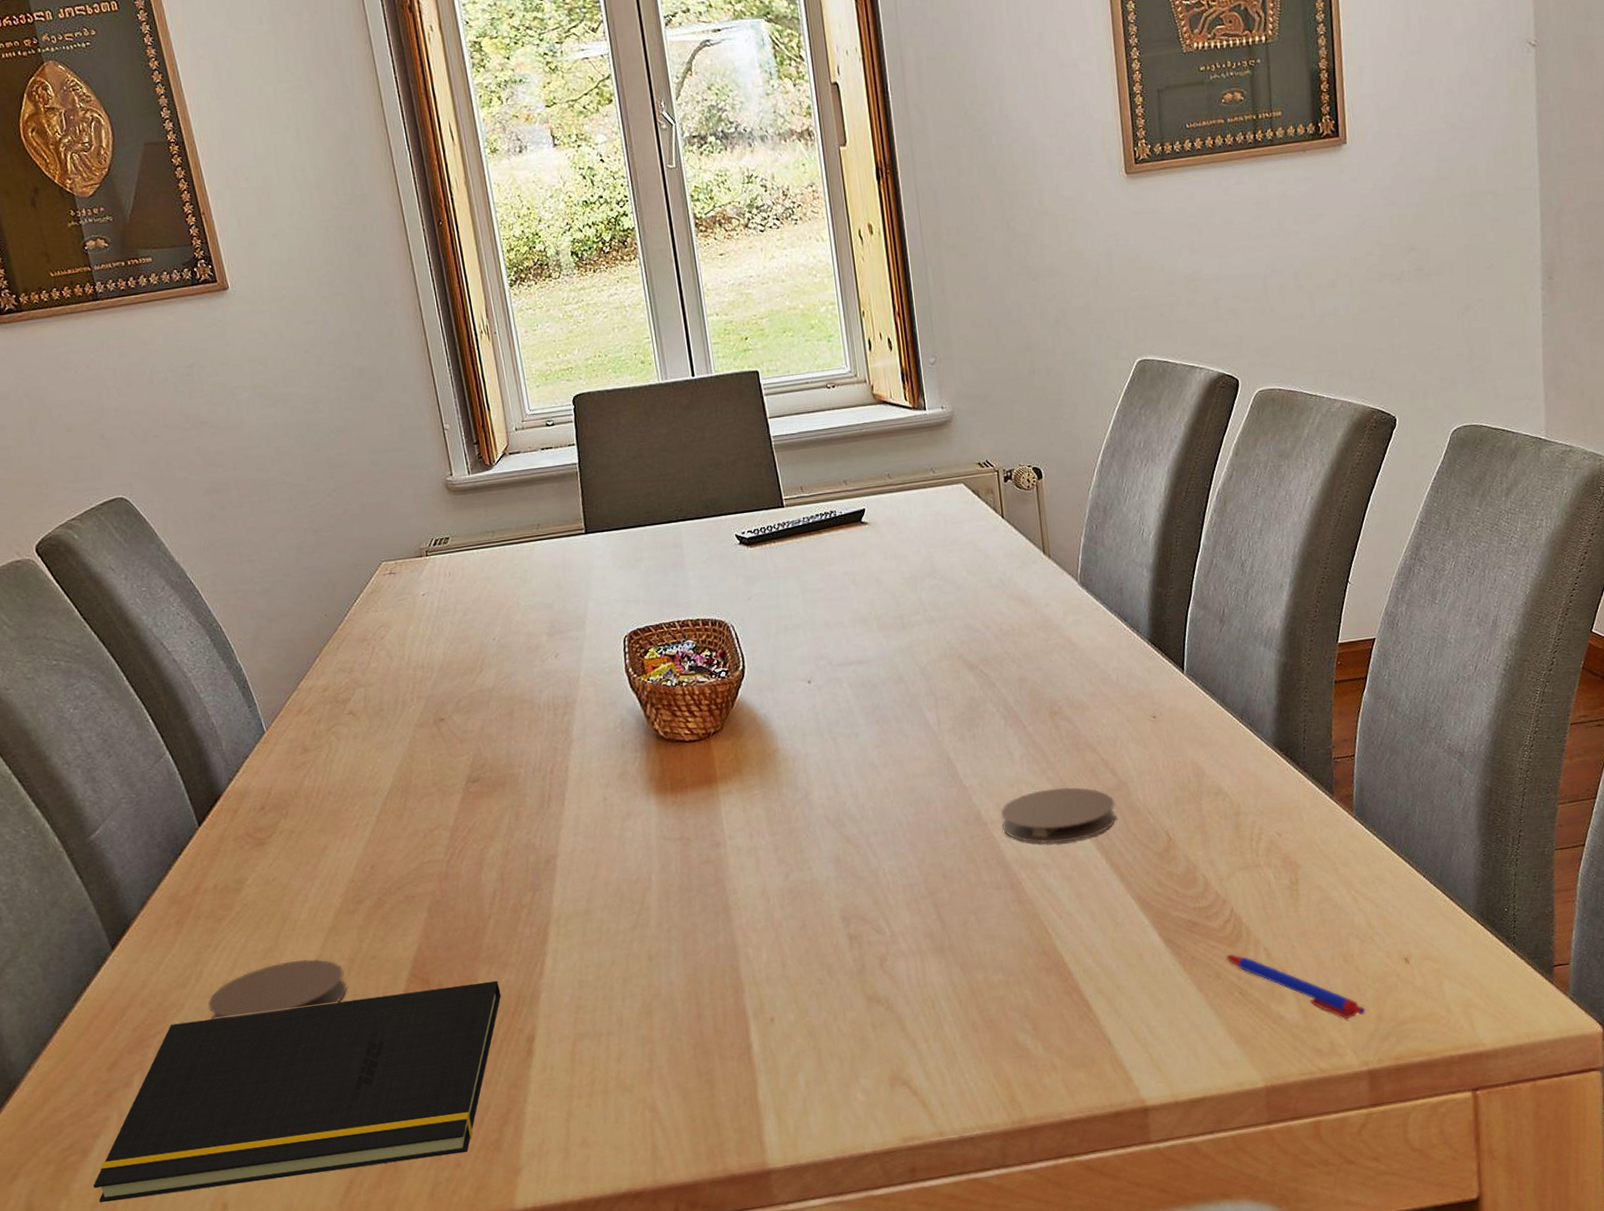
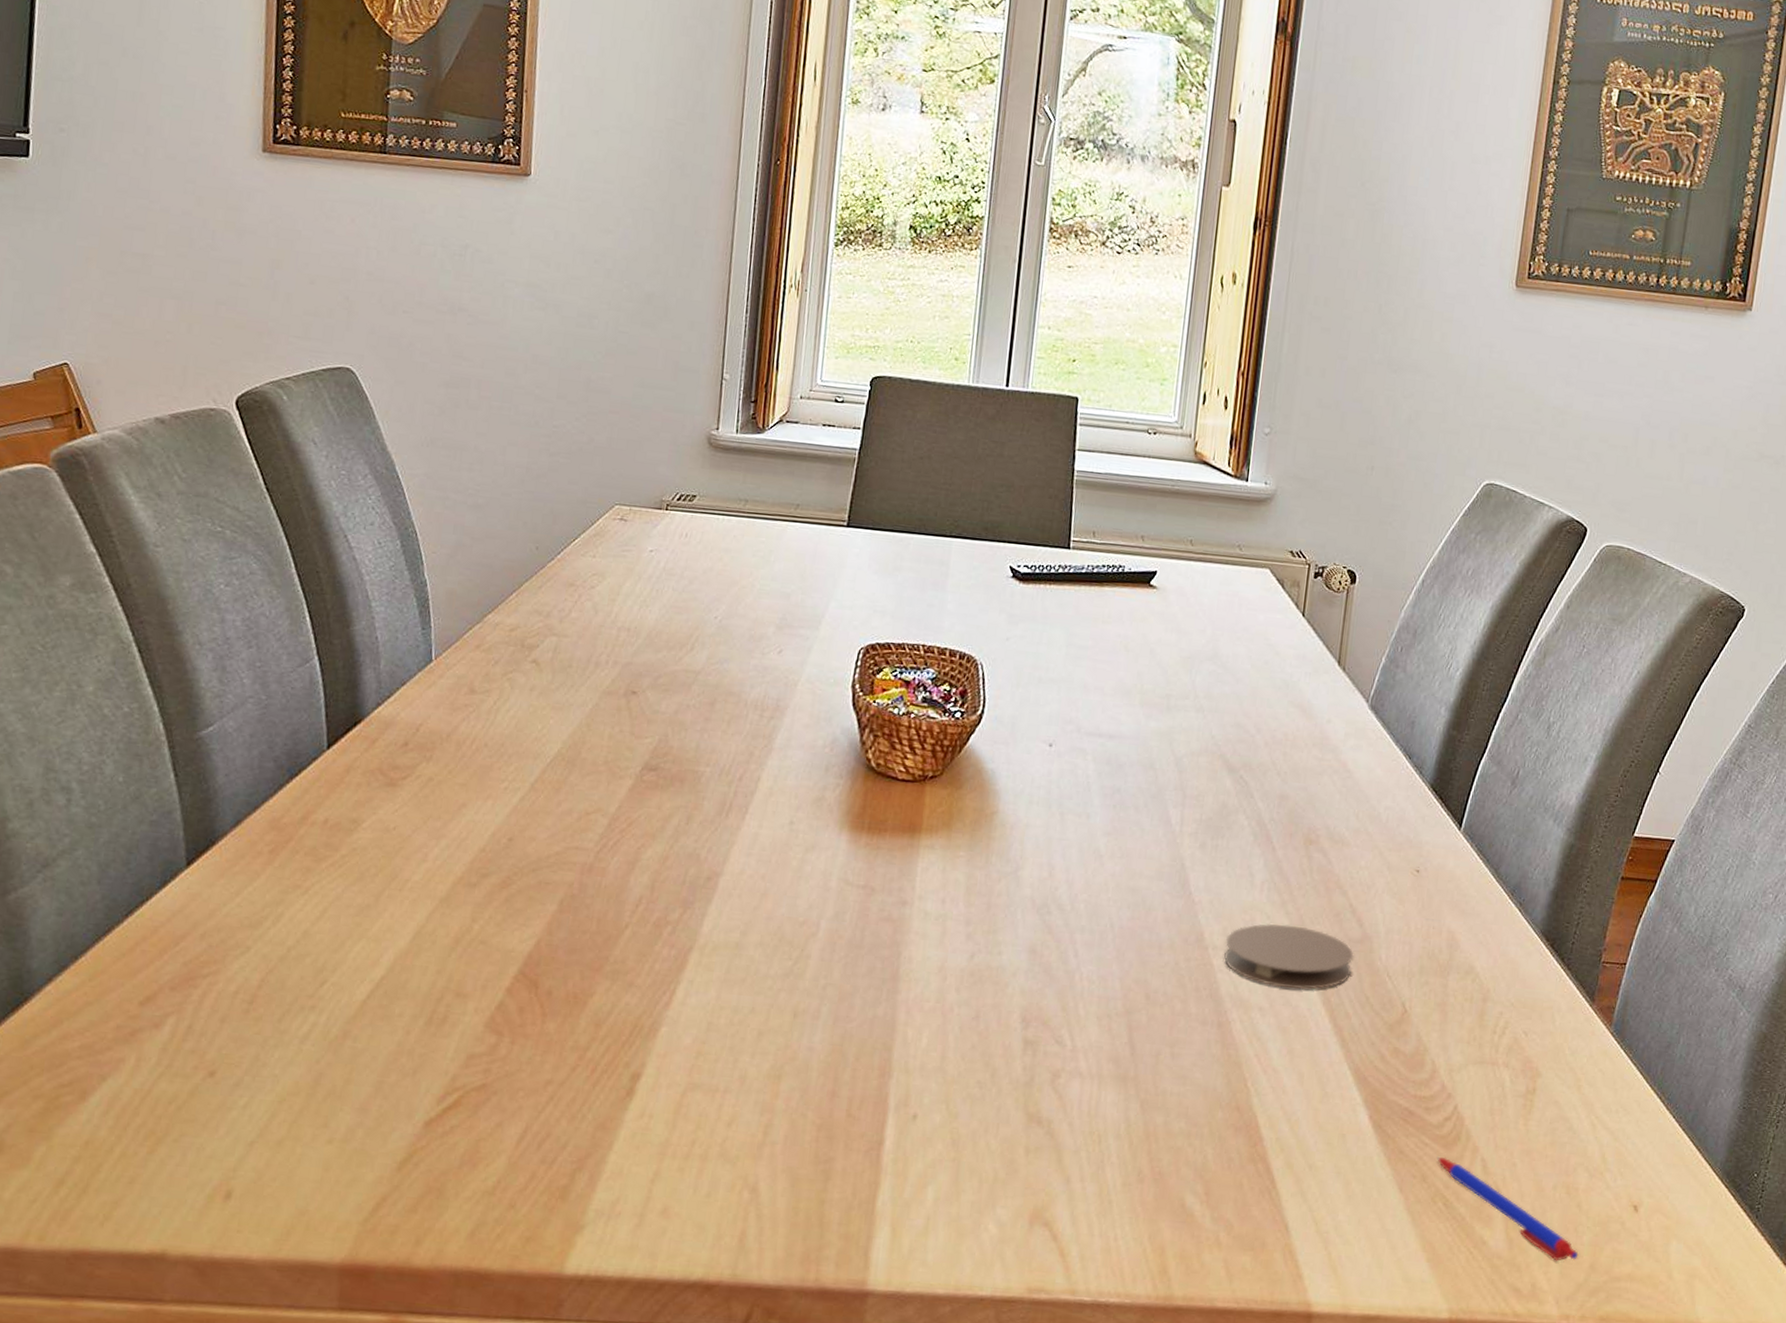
notepad: present [93,980,502,1203] -> none [82,967,617,1194]
coaster: present [208,959,347,1020] -> none [278,924,444,986]

